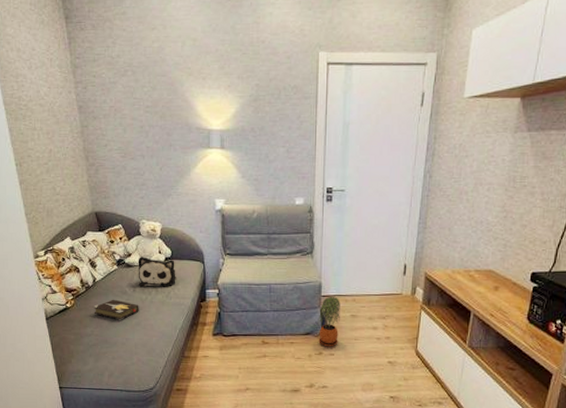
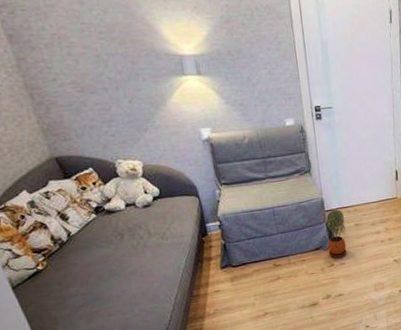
hardback book: present [93,299,139,320] -> none [73,251,132,273]
plush toy: present [138,256,177,287] -> none [120,198,171,233]

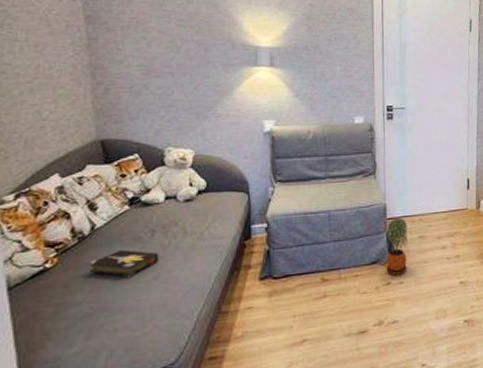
hardback book: none [73,251,132,273] -> present [88,249,159,277]

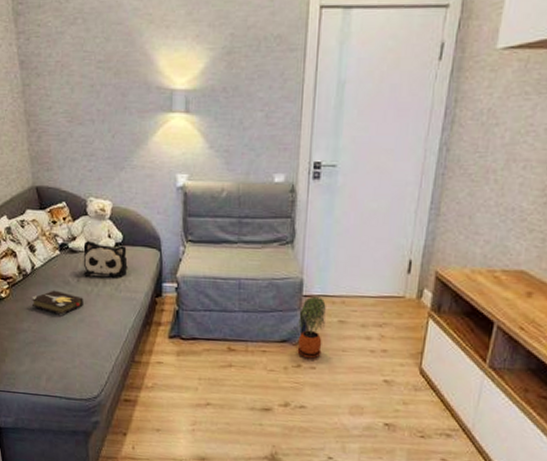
plush toy: none [159,190,214,230] -> present [83,240,129,278]

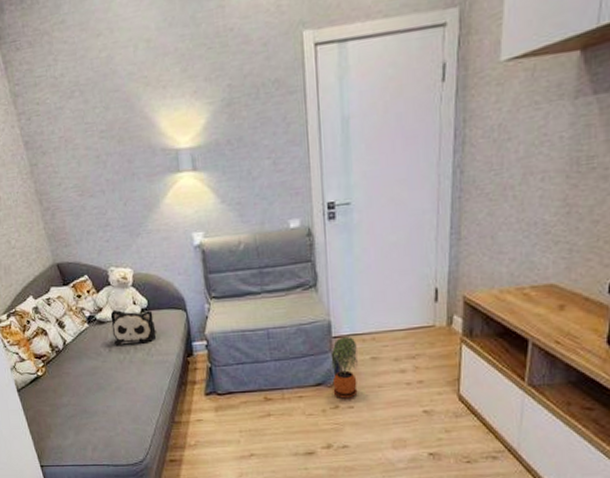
hardback book: present [31,290,83,315] -> none [67,362,118,386]

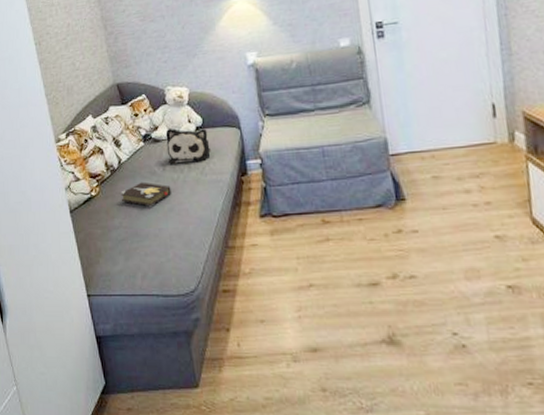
hardback book: none [67,362,118,386] -> present [120,181,171,207]
potted plant: present [330,336,358,399] -> none [389,153,421,222]

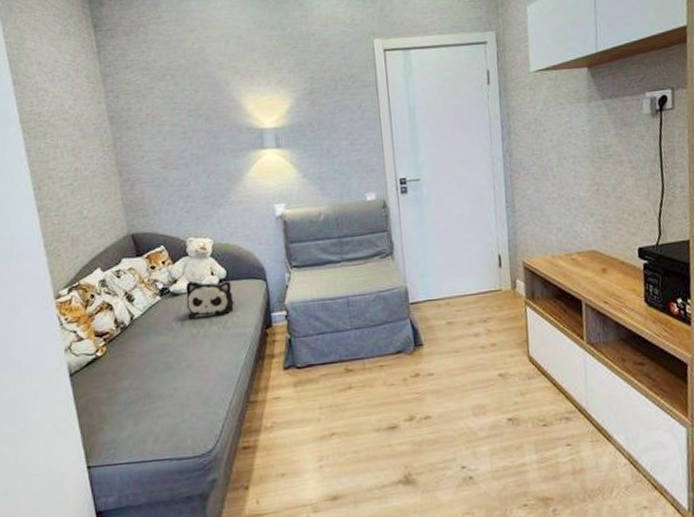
hardback book: present [120,181,171,207] -> none [131,338,190,365]

